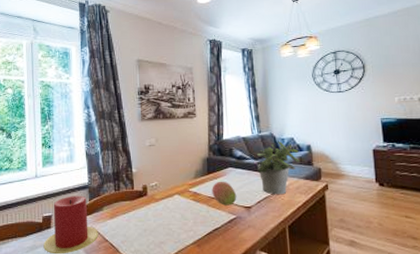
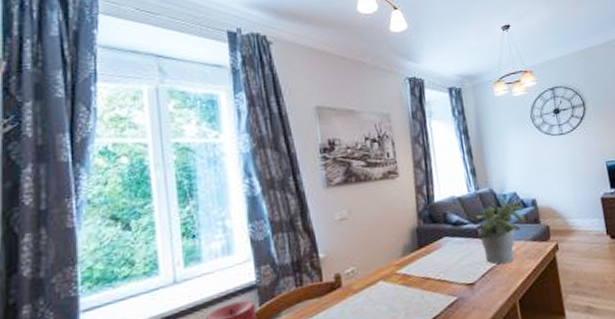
fruit: present [212,181,237,206] -> none [425,255,457,287]

